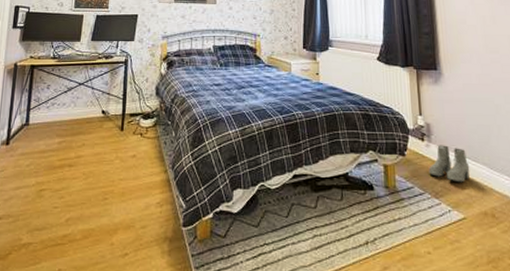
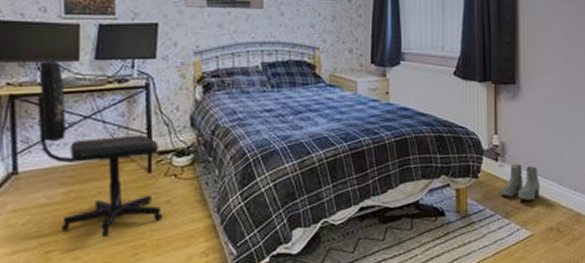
office chair: none [47,41,131,183] -> present [37,60,163,238]

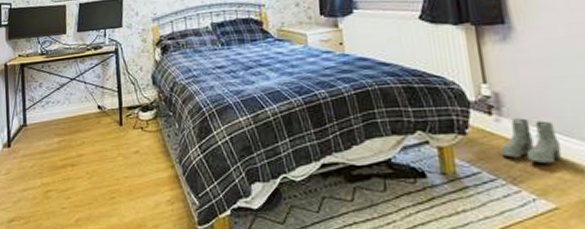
office chair: present [37,60,163,238] -> none [39,35,134,182]

